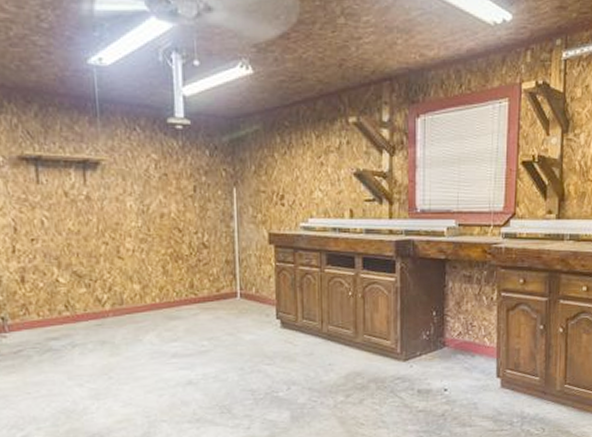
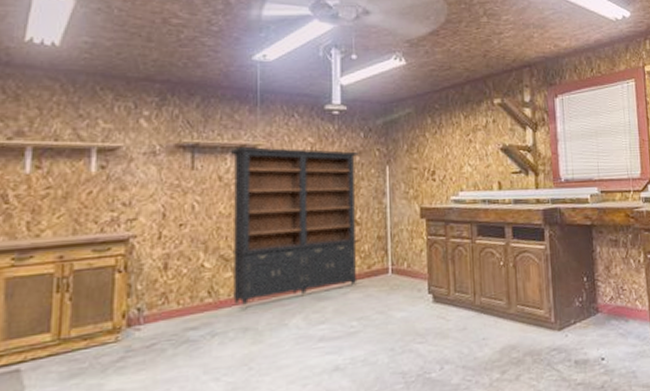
bookcase: none [73,162,207,323] -> present [230,147,359,308]

